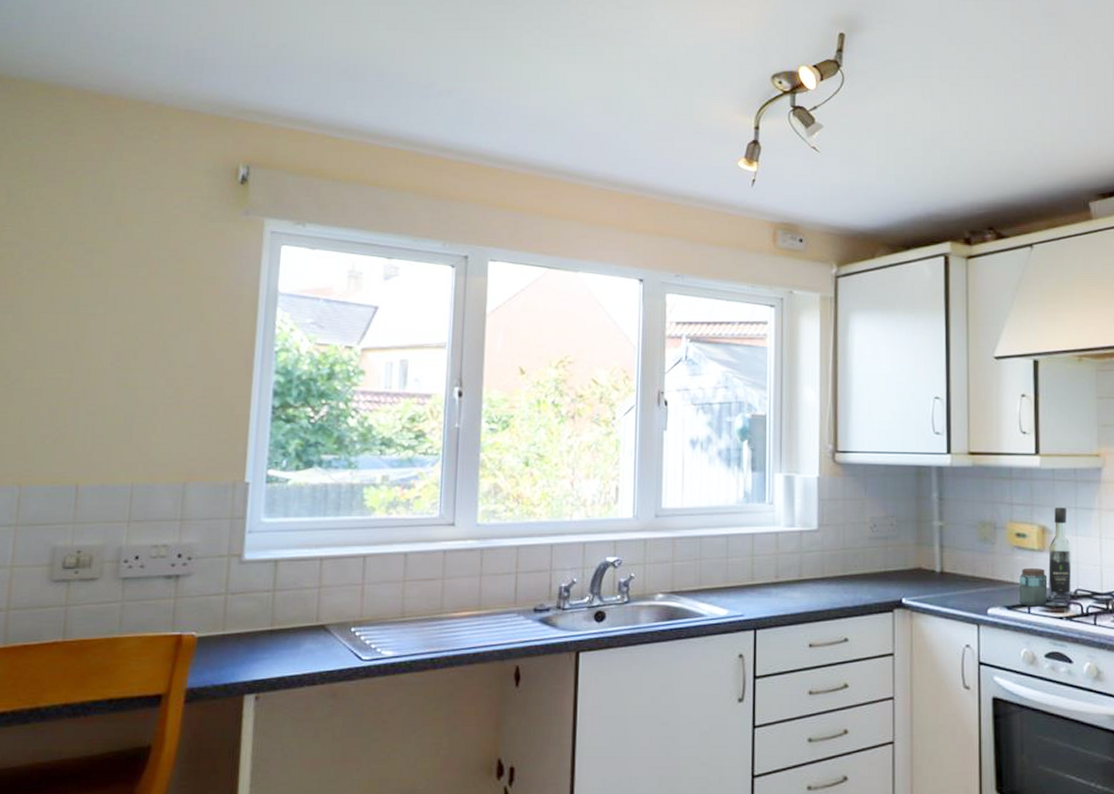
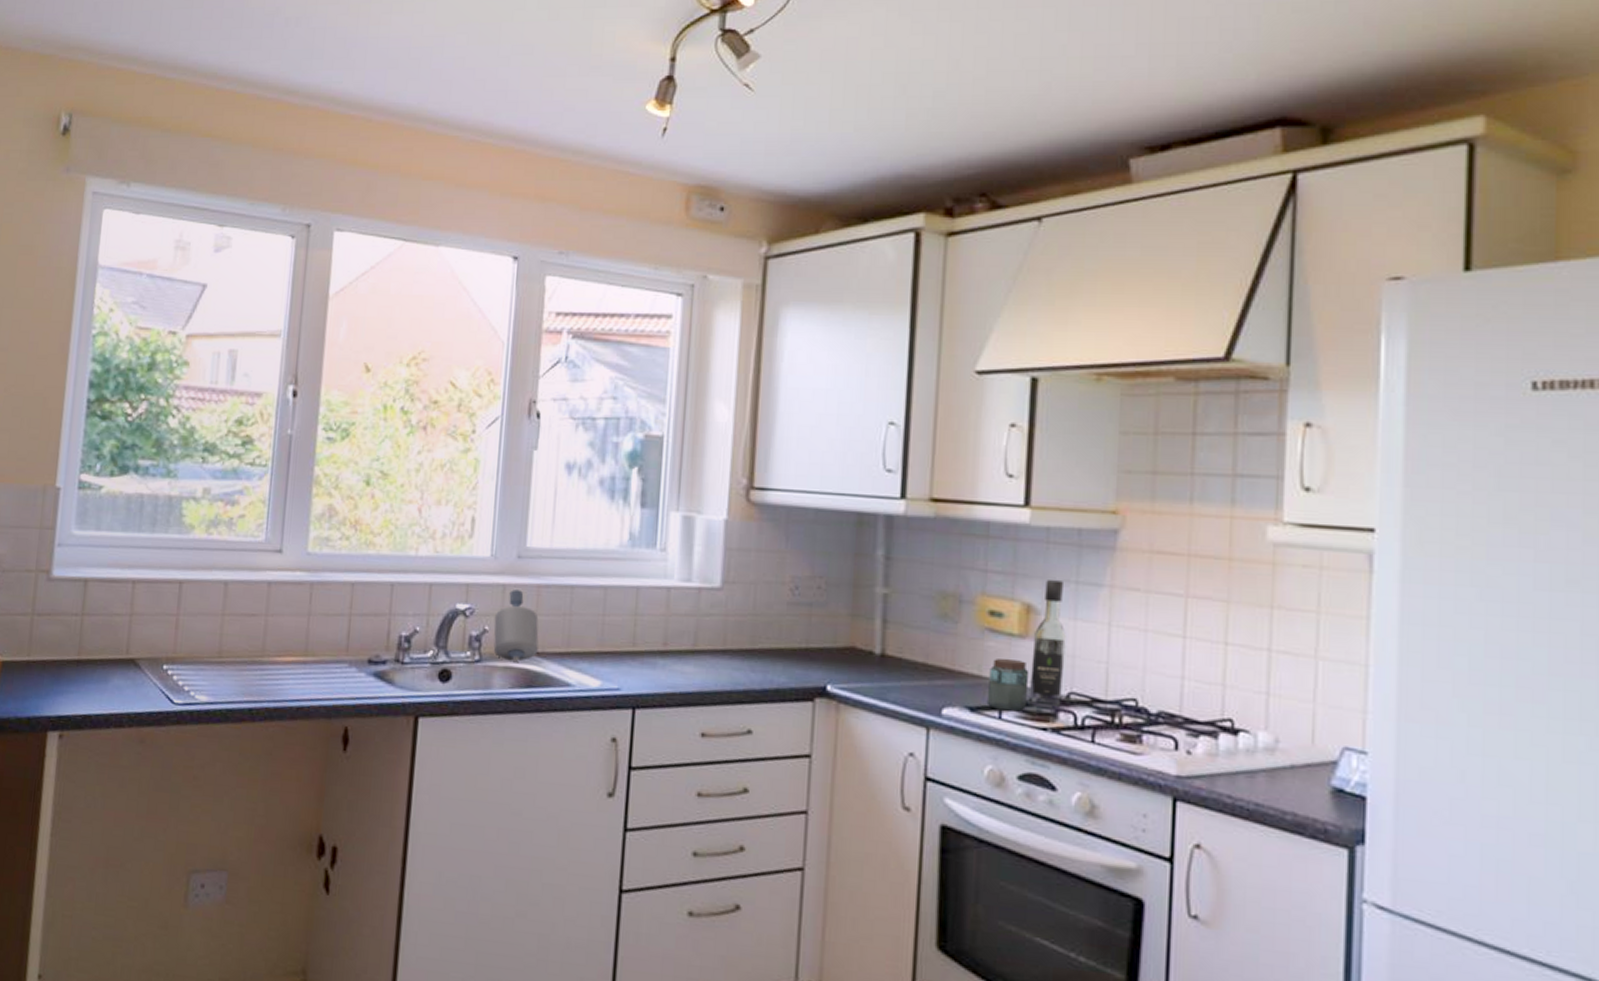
soap dispenser: none [638,543,676,600] -> present [493,589,539,662]

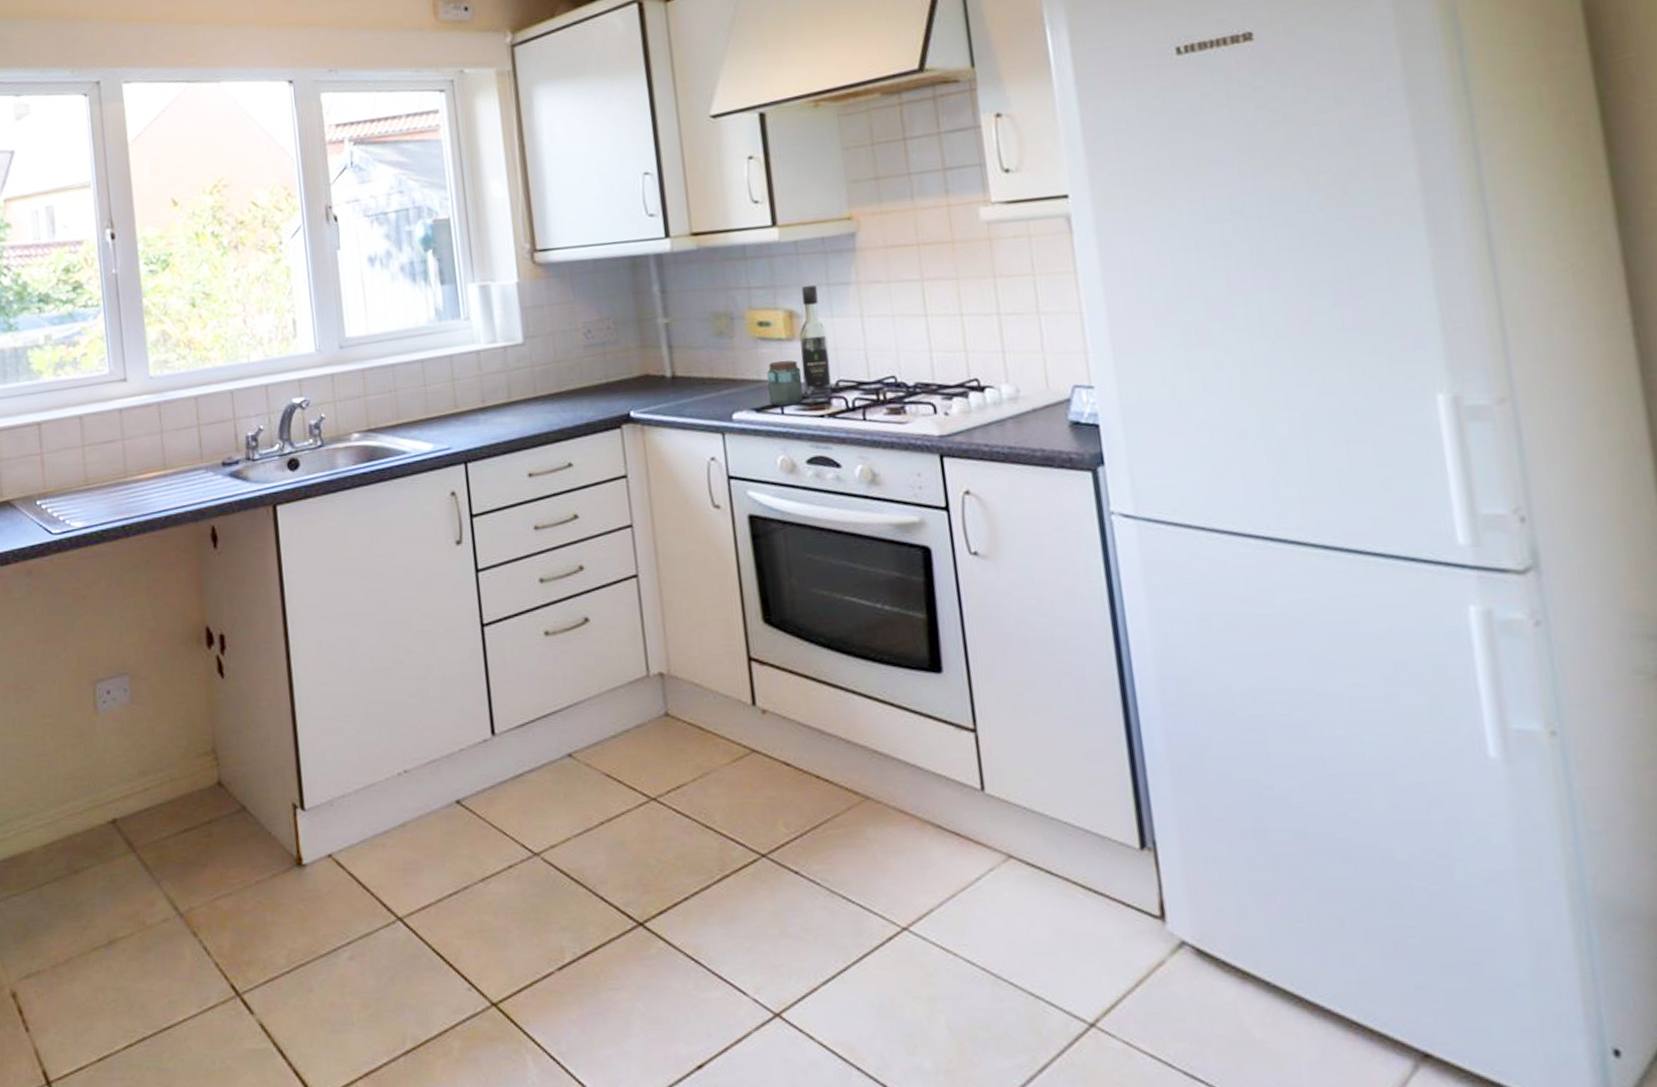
soap dispenser: present [493,589,539,662] -> none [328,376,372,441]

